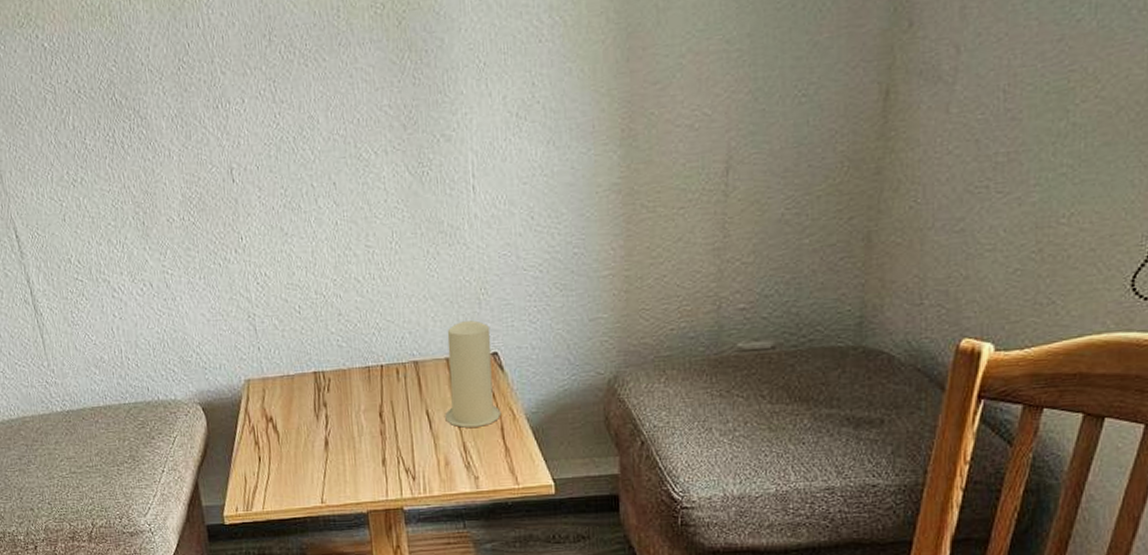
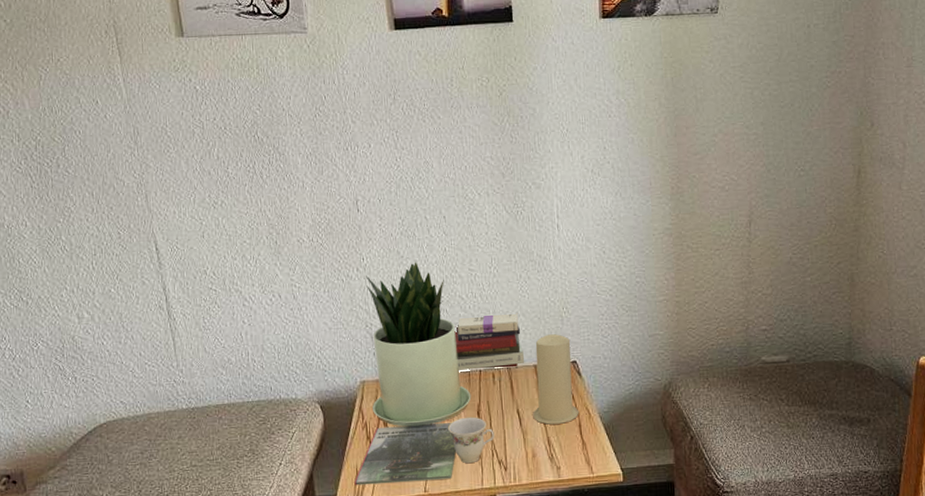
magazine: none [243,426,356,495] -> present [354,423,456,486]
planter: none [244,239,372,431] -> present [365,262,472,427]
teacup: none [345,419,400,473] -> present [447,416,495,464]
books: none [350,296,435,366] -> present [454,313,525,371]

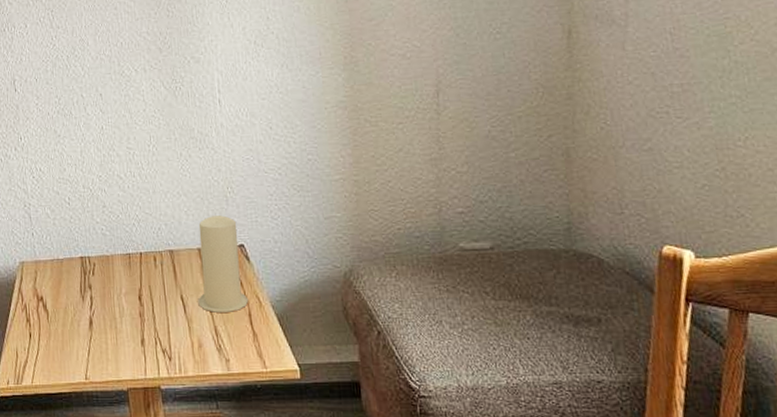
magazine: present [354,423,456,486] -> none [14,307,117,369]
planter: present [365,262,472,427] -> none [23,141,132,310]
teacup: present [447,416,495,464] -> none [107,301,158,352]
books: present [454,313,525,371] -> none [113,193,188,253]

